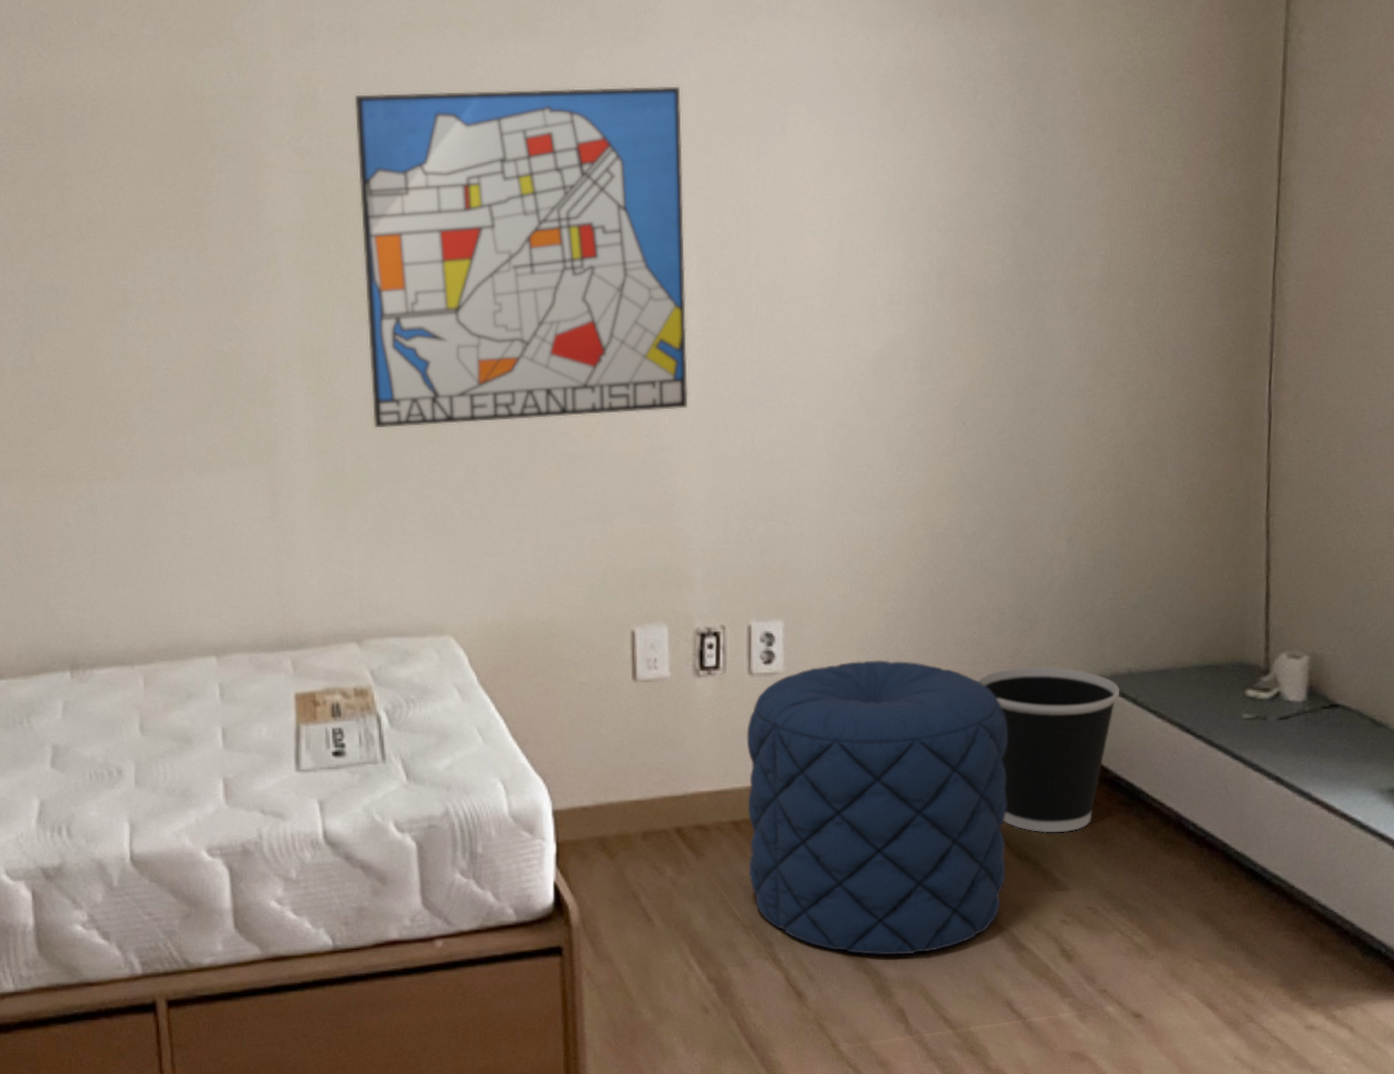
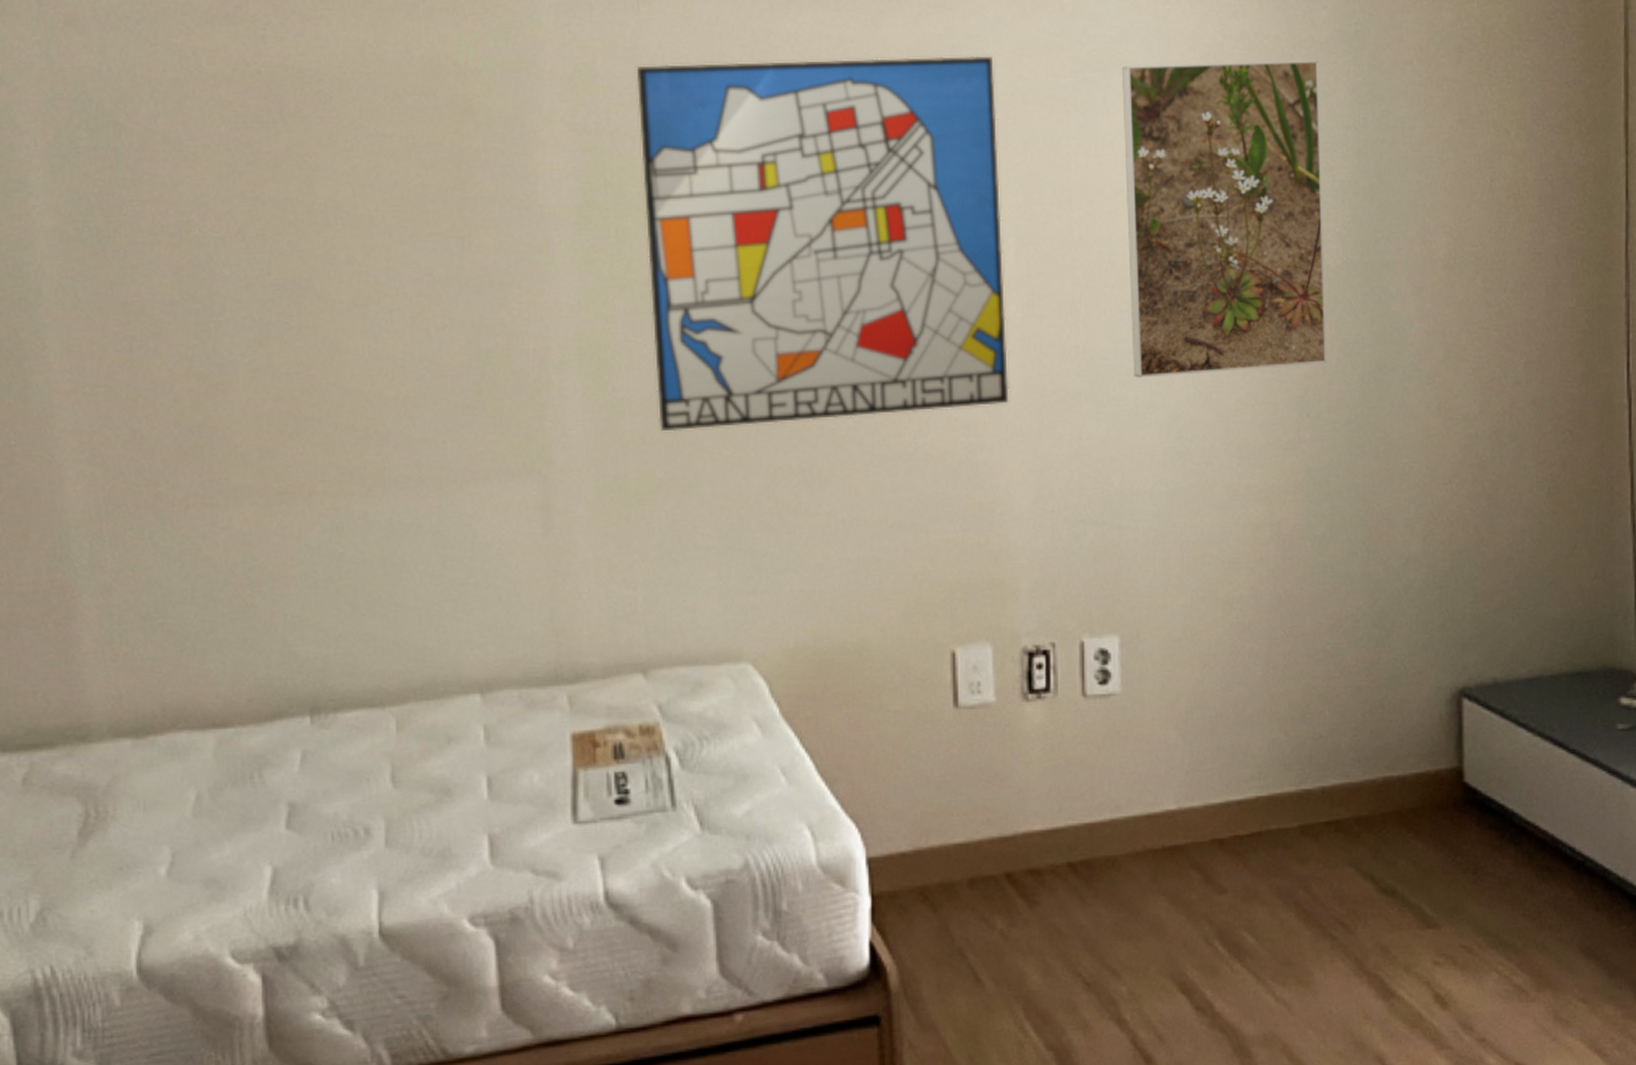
pouf: present [746,660,1008,956] -> none [1082,676,1371,1010]
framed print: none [800,90,987,387] -> present [1122,59,1327,378]
wastebasket: present [977,667,1119,833] -> none [1332,678,1485,864]

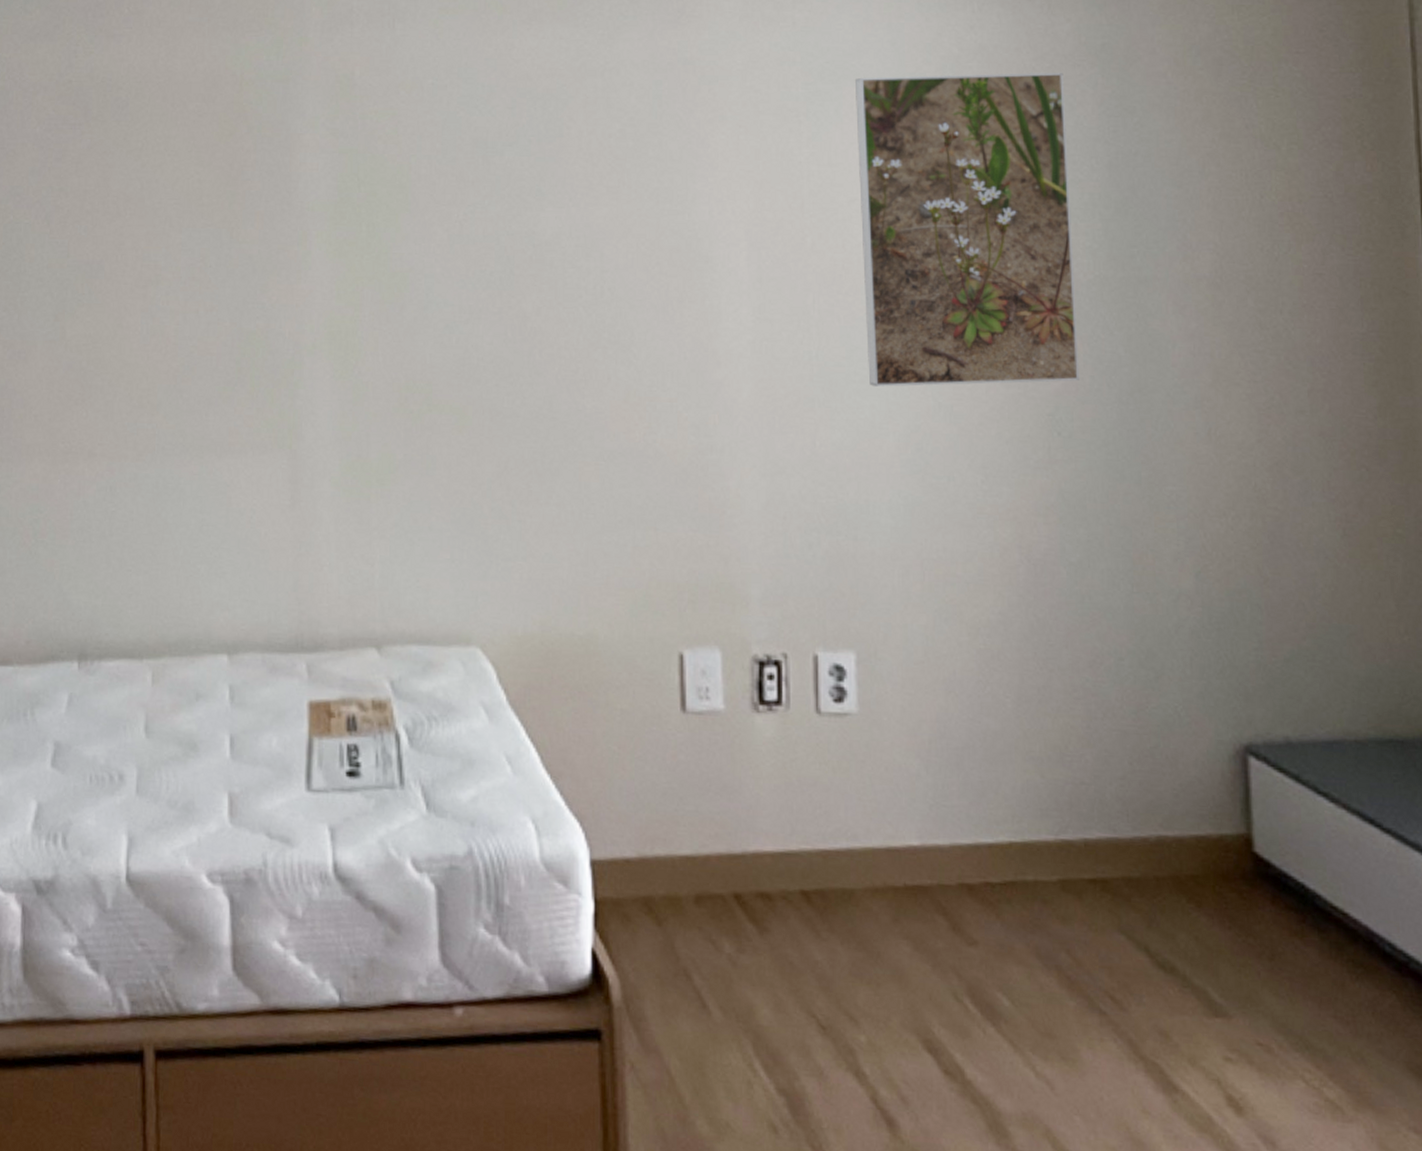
wall art: present [636,55,1009,432] -> none [390,68,740,416]

